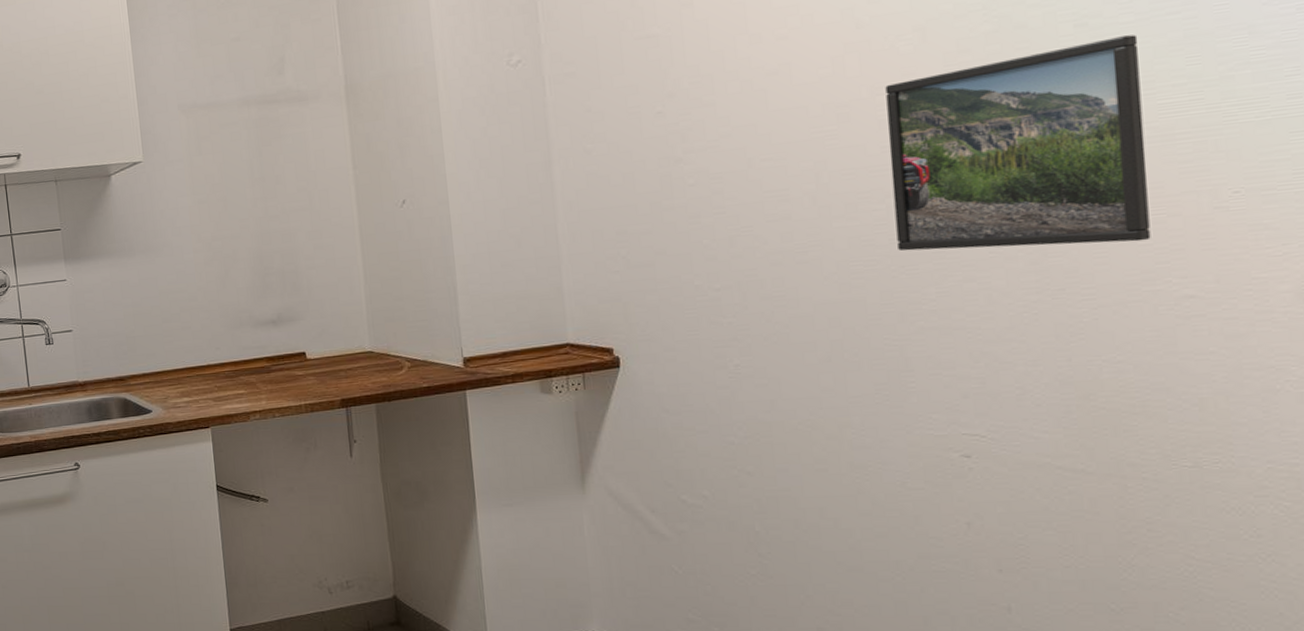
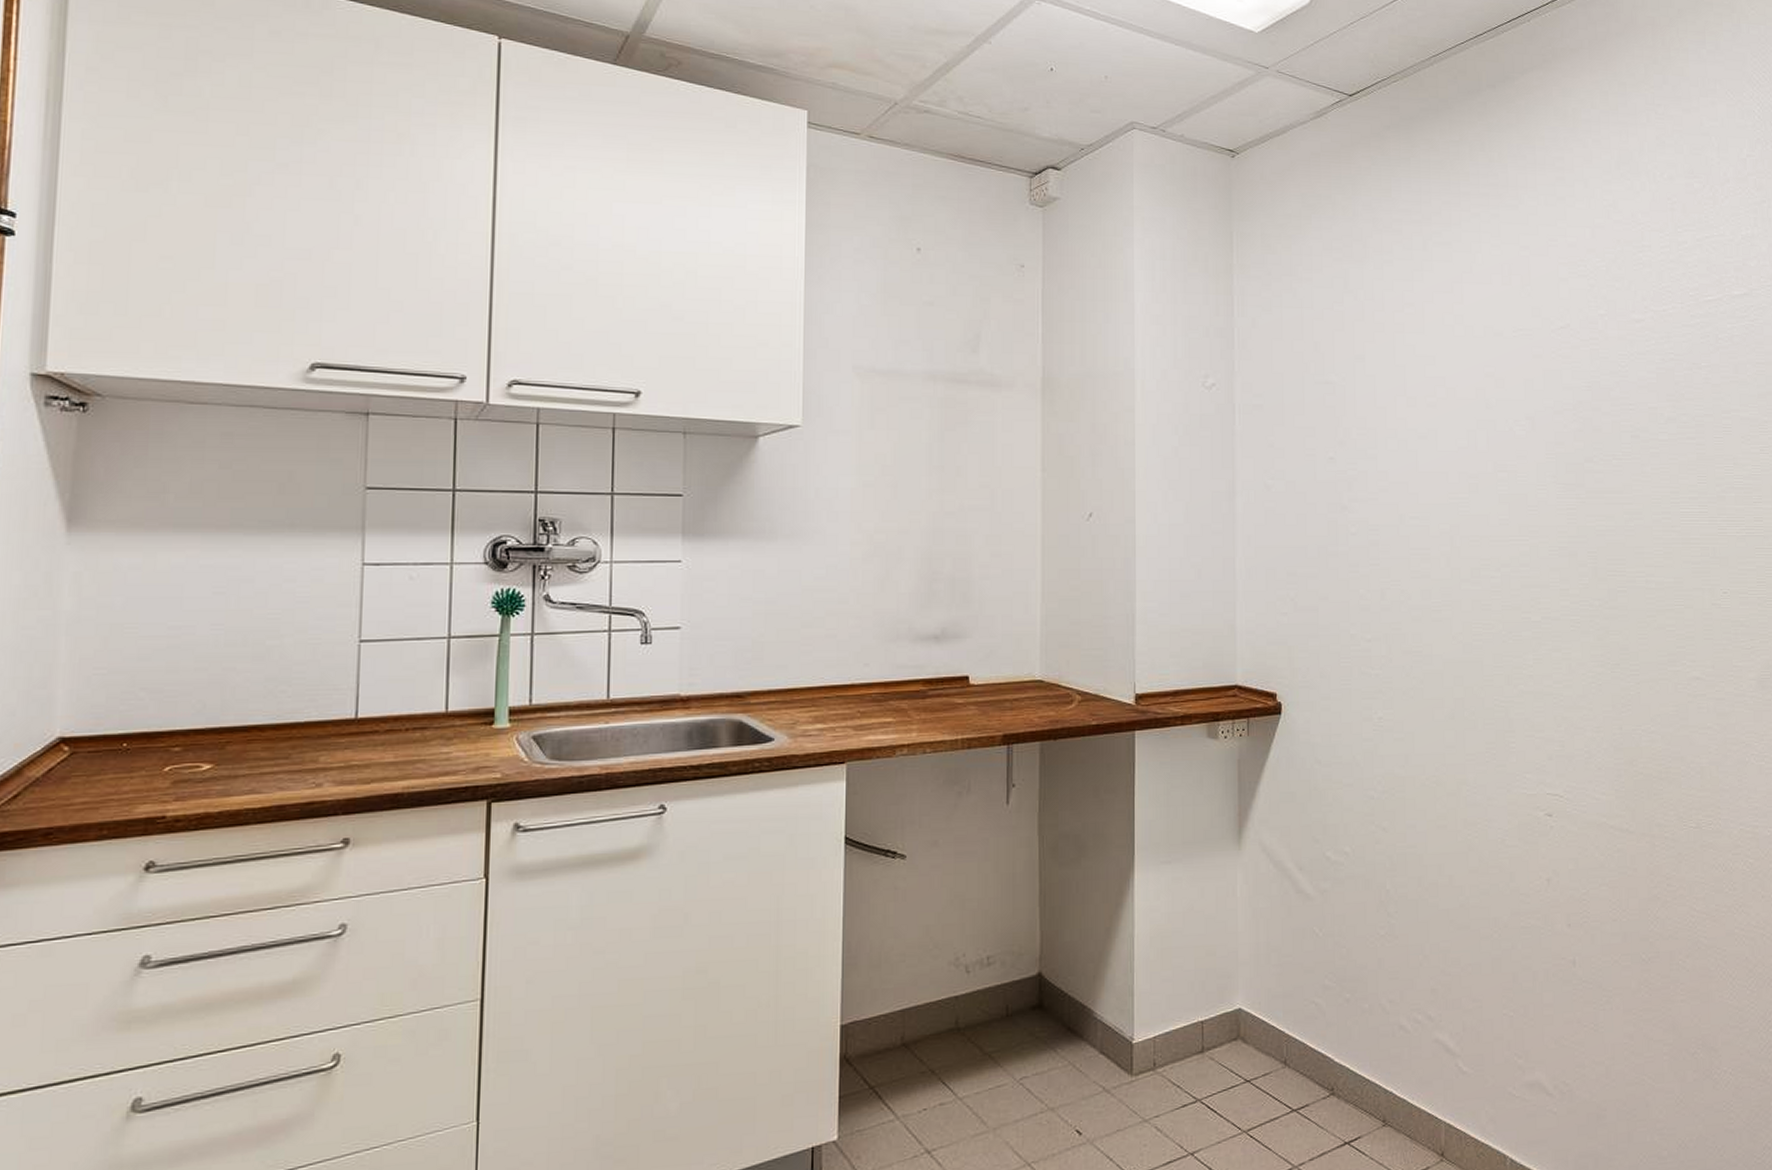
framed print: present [885,34,1151,251] -> none [1505,451,1674,627]

